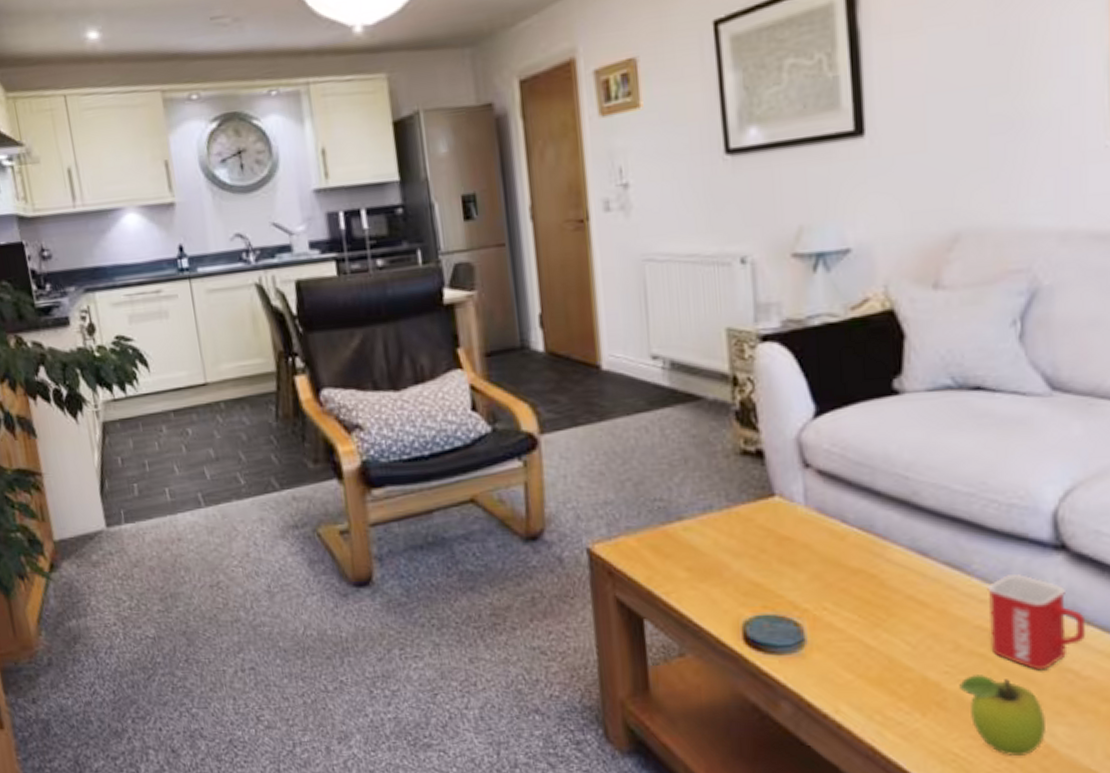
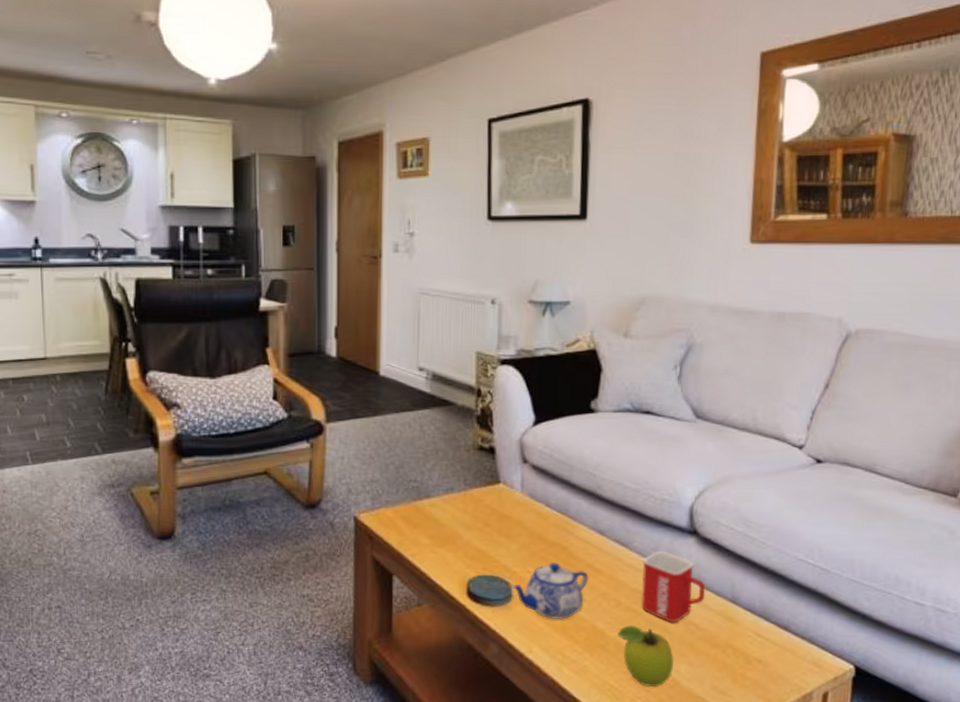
teapot: none [803,595,911,670] -> present [512,563,589,620]

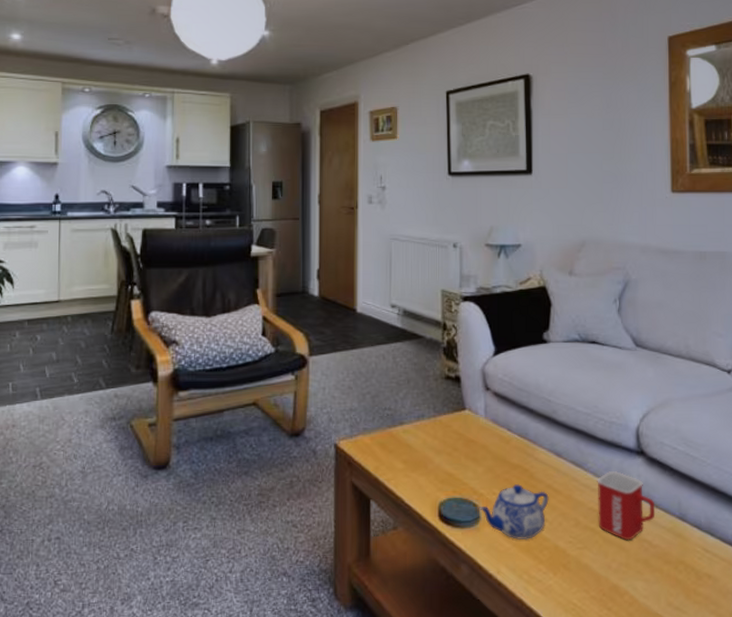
fruit: present [618,625,674,686] -> none [578,544,632,604]

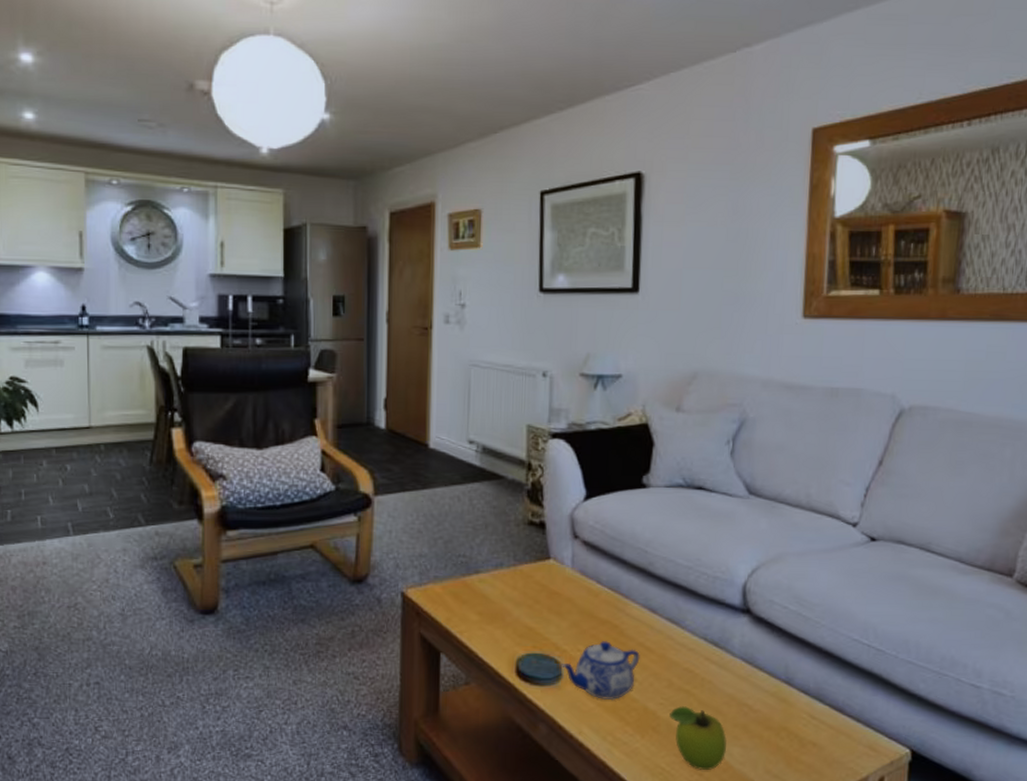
fruit: none [578,544,632,604] -> present [669,706,727,770]
mug: present [597,471,656,540] -> none [693,630,759,703]

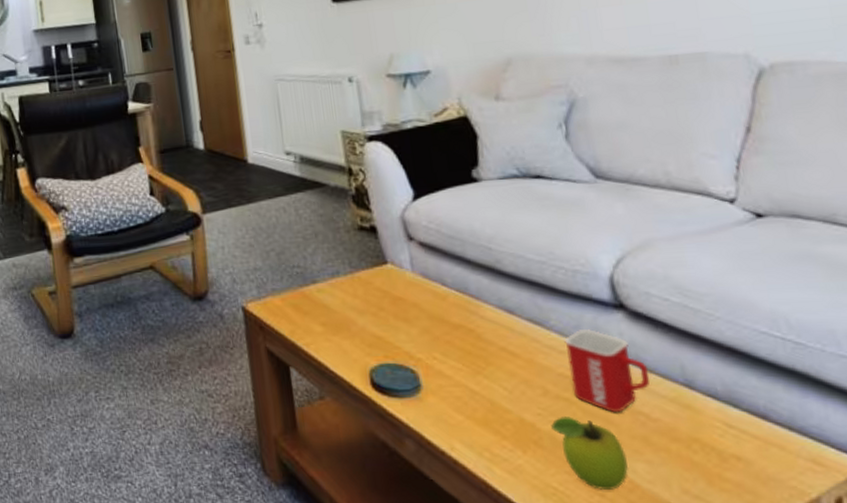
teapot: present [562,641,640,701] -> none [419,347,505,412]
mug: none [693,630,759,703] -> present [564,329,651,412]

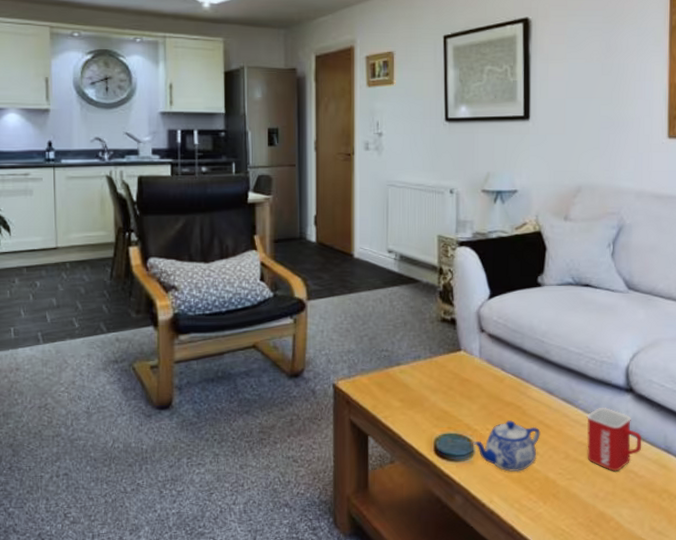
teapot: none [419,347,505,412] -> present [473,420,540,472]
fruit: present [551,416,629,490] -> none [567,475,617,530]

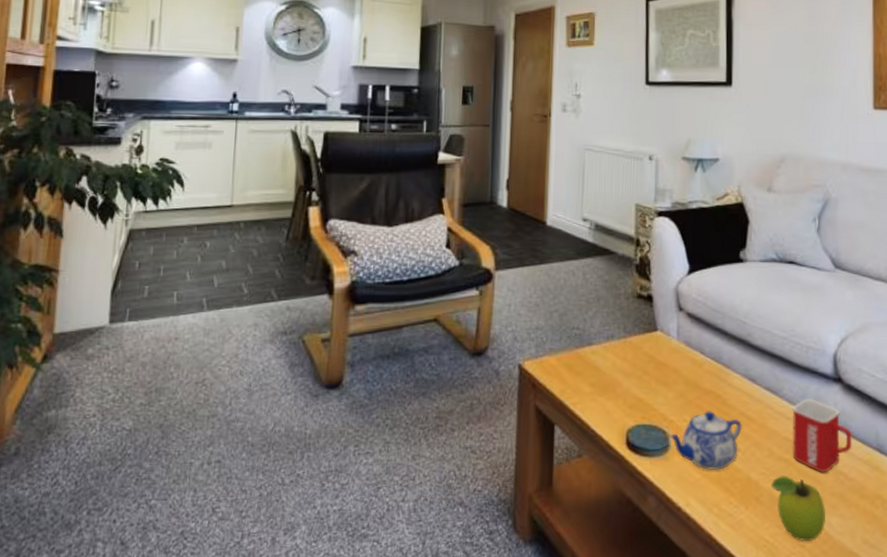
fruit: none [567,475,617,530] -> present [771,476,826,541]

